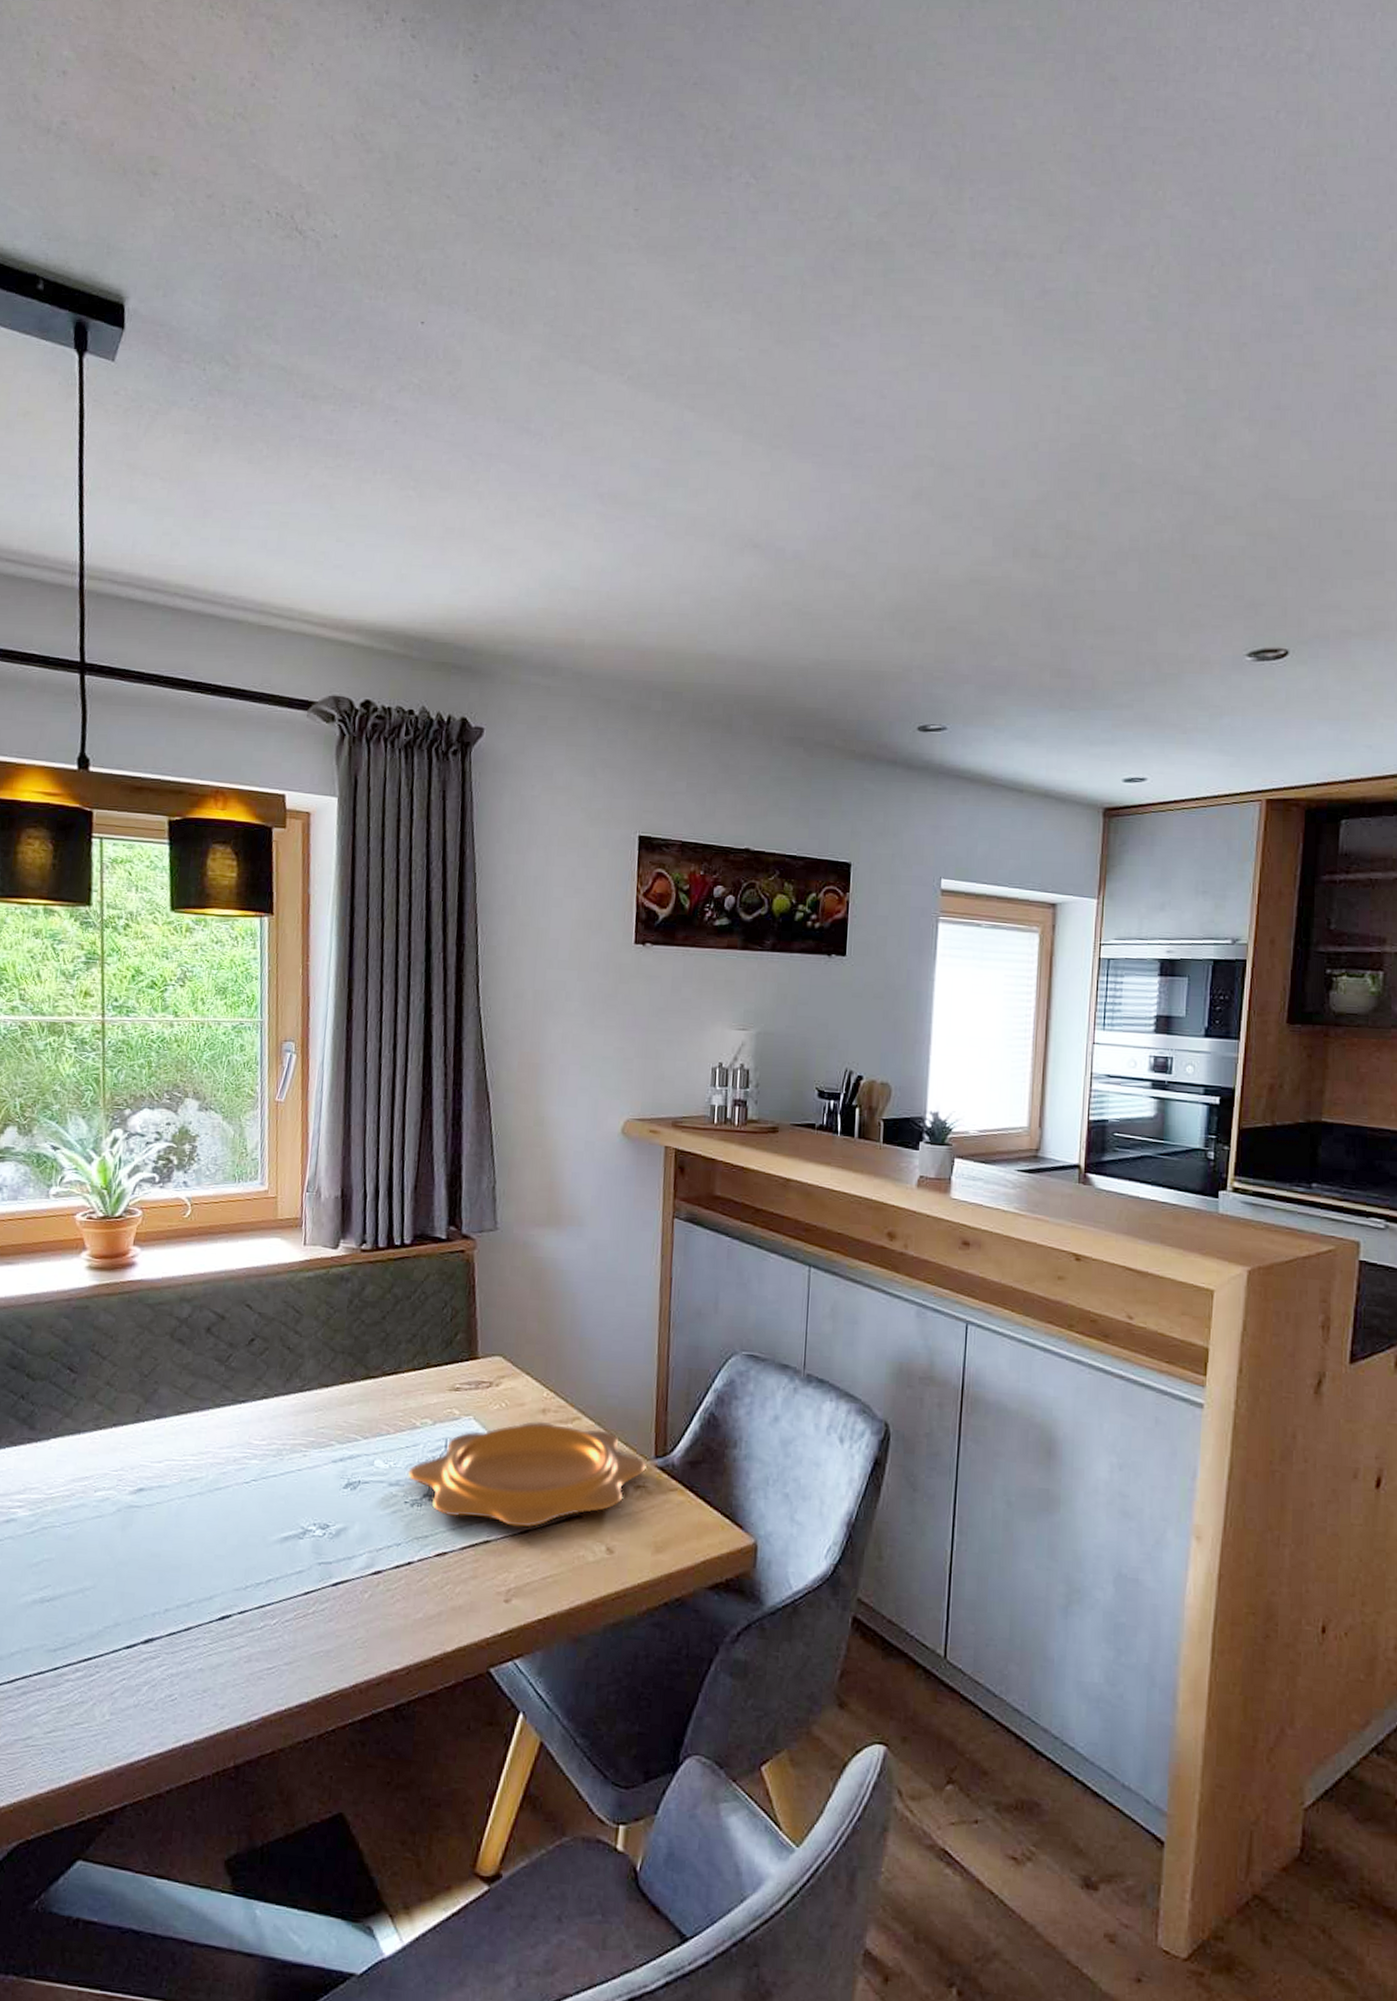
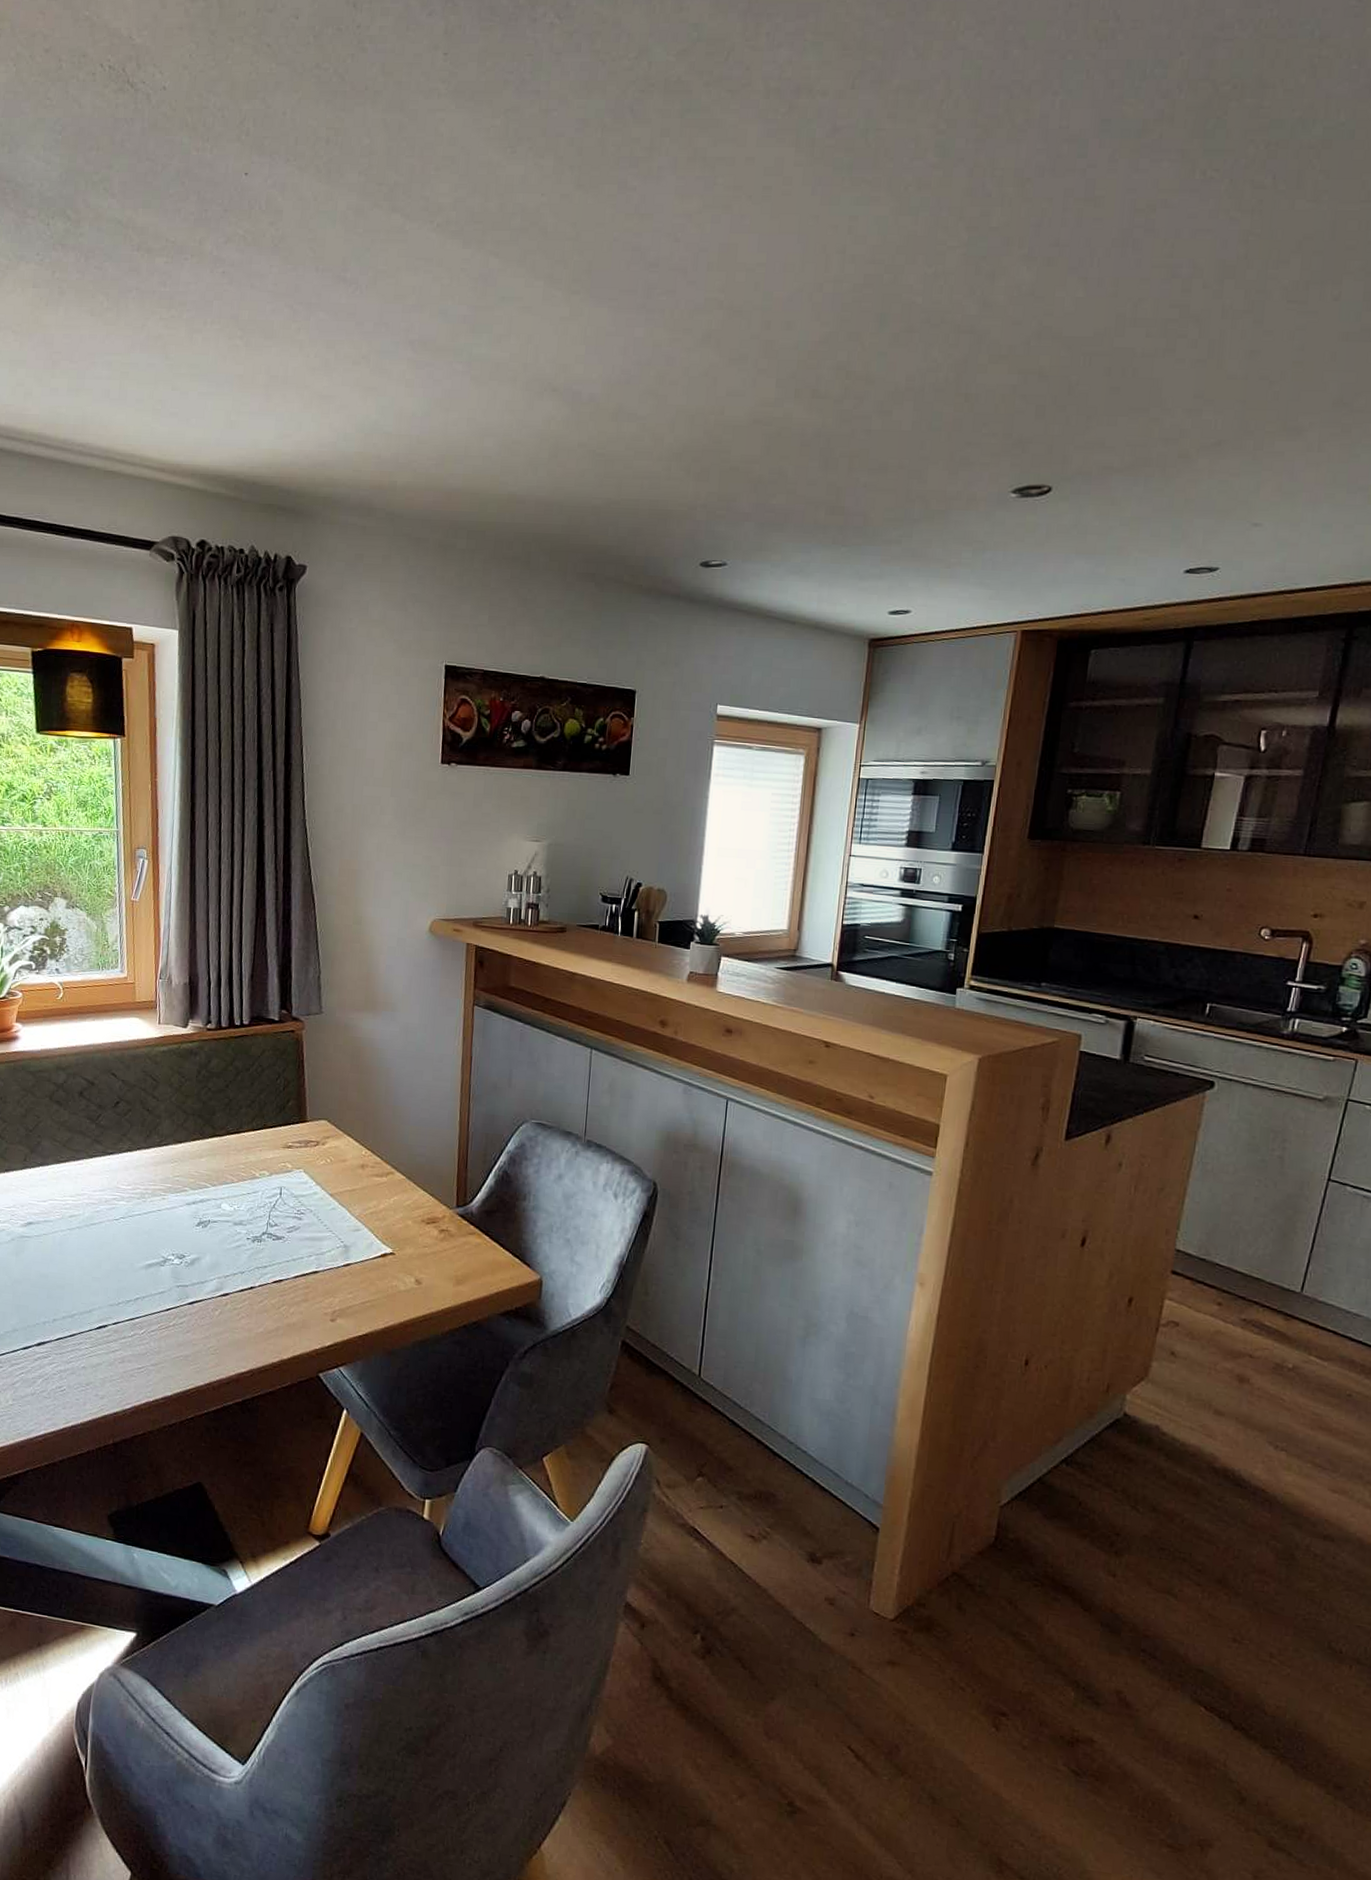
decorative bowl: present [407,1421,646,1528] -> none [249,1175,449,1262]

